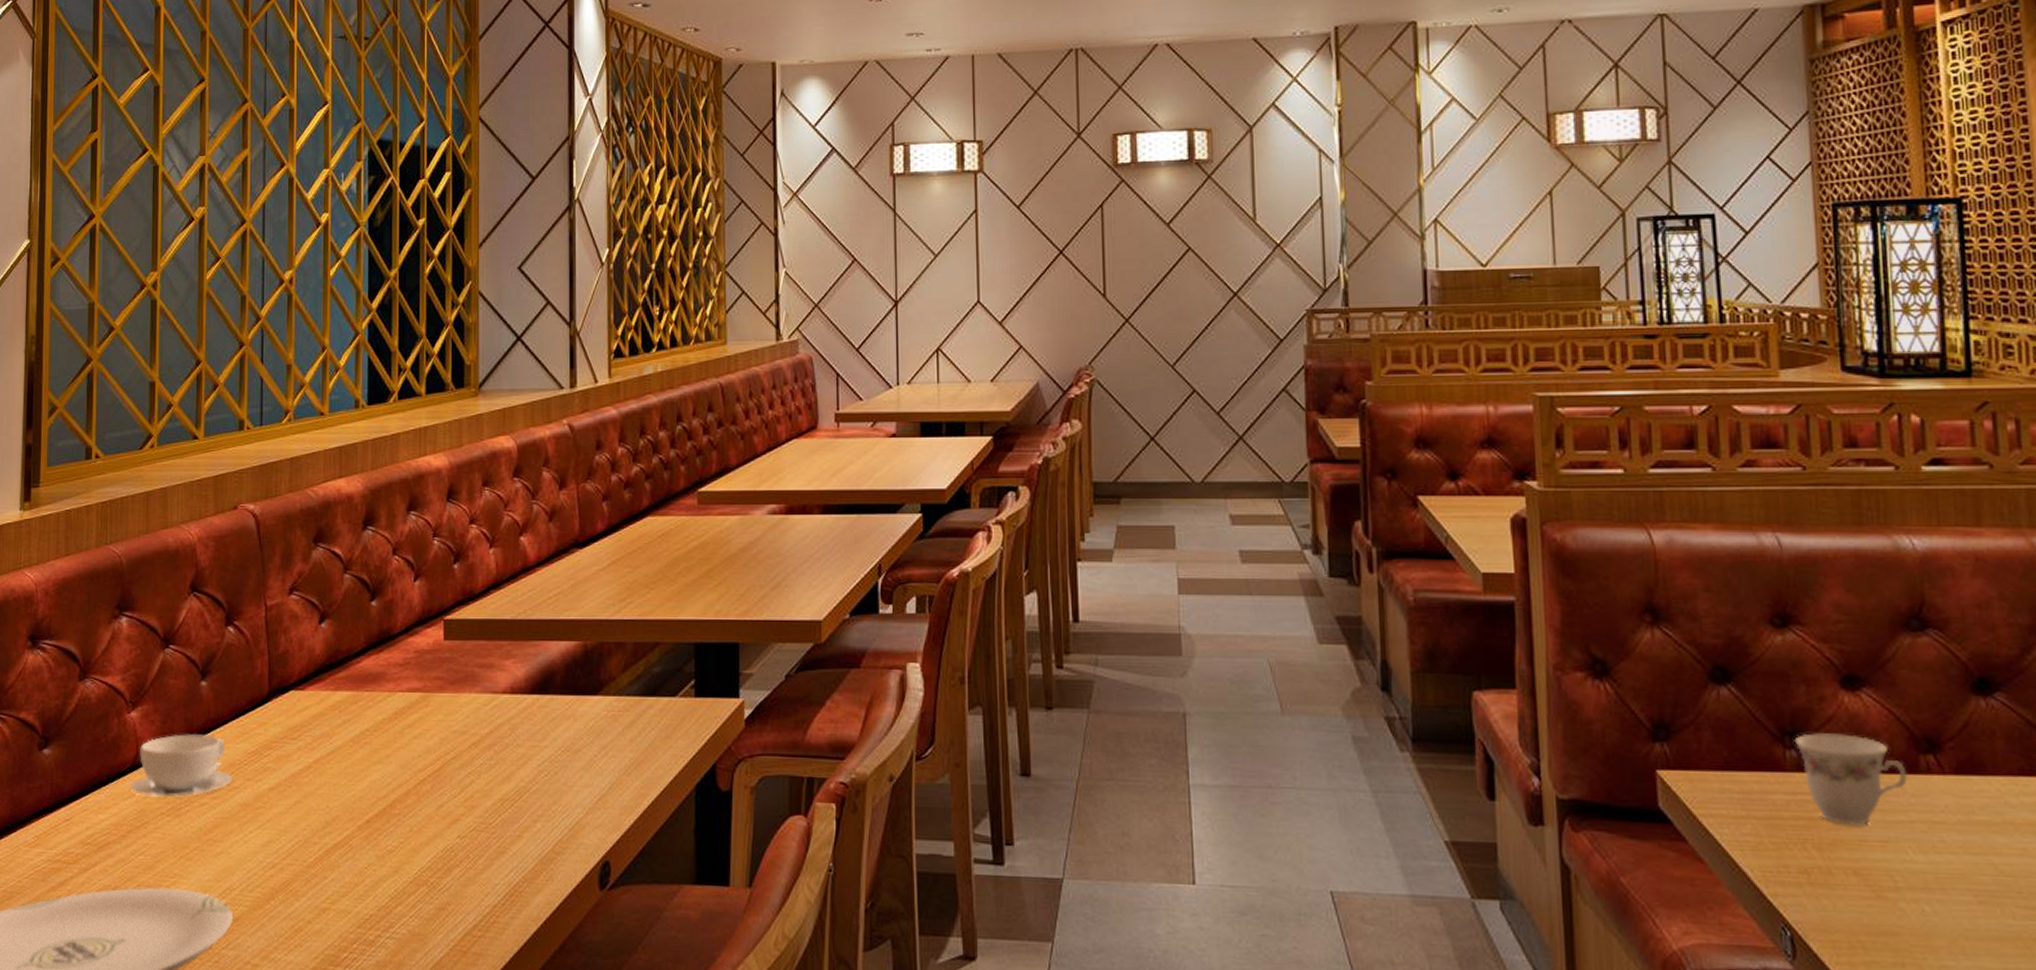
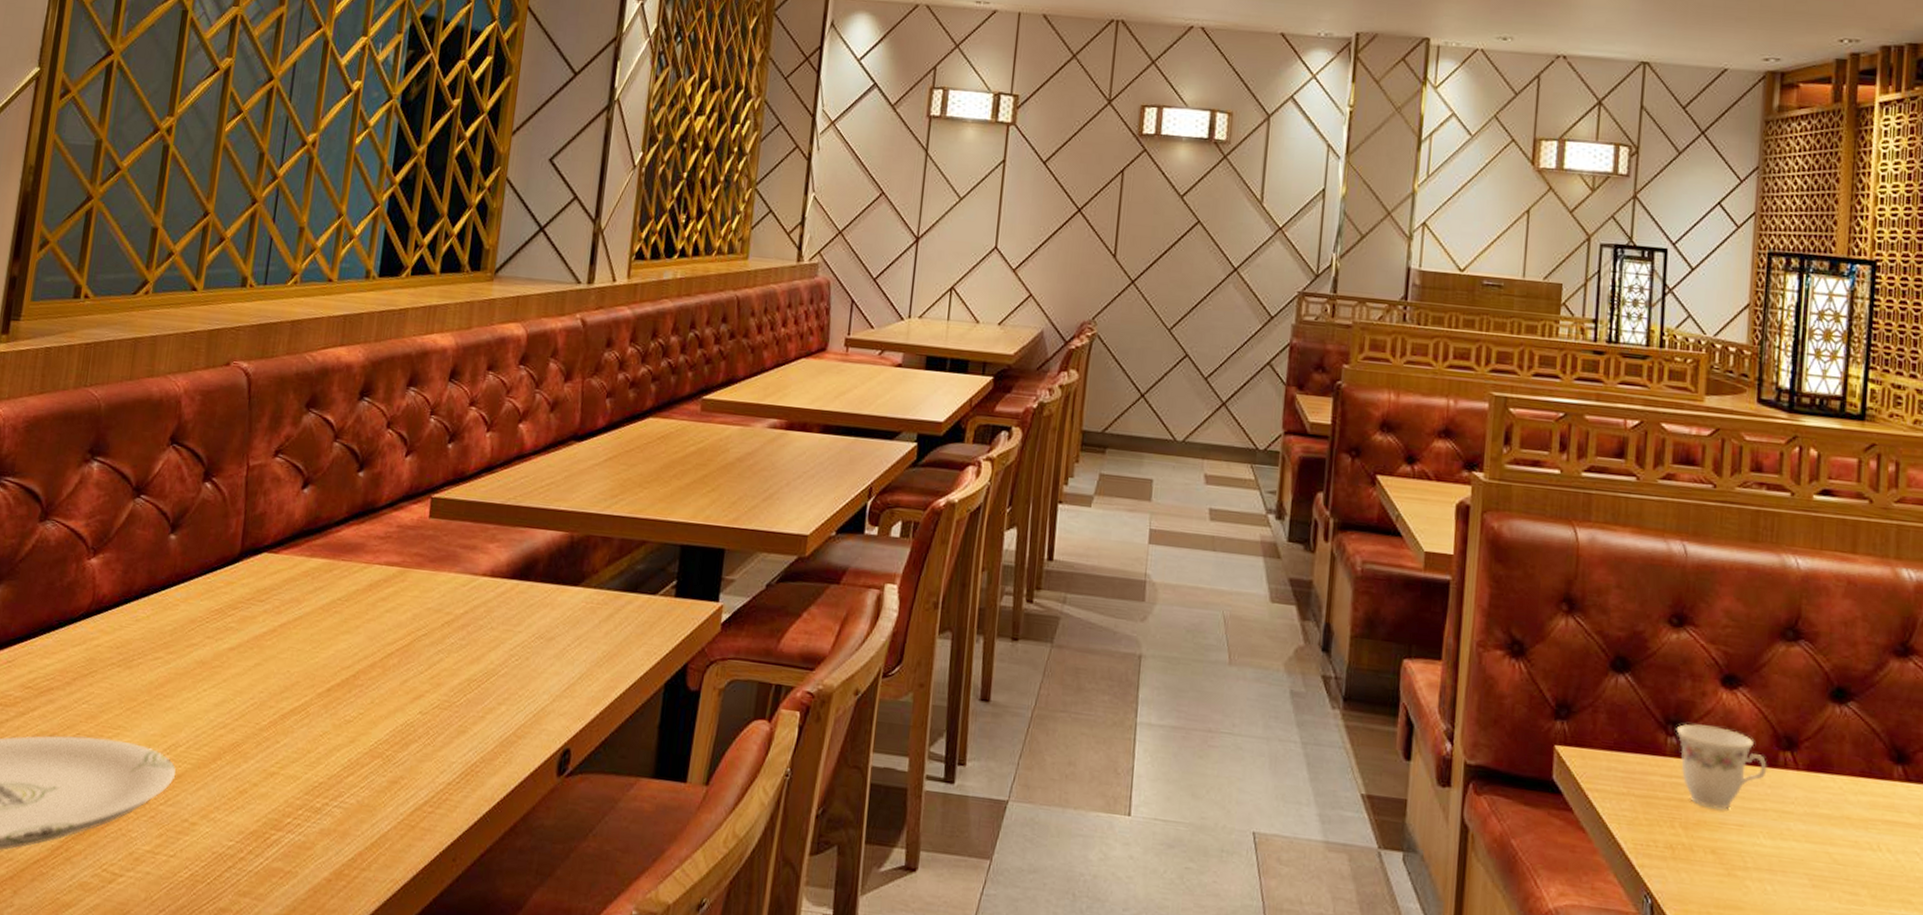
teacup: present [130,734,234,798] -> none [81,585,193,649]

